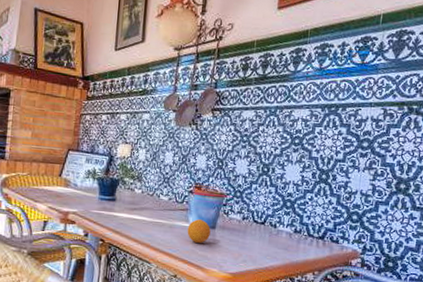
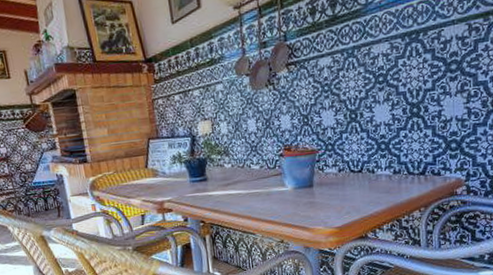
fruit: present [187,219,211,243] -> none [285,181,309,205]

